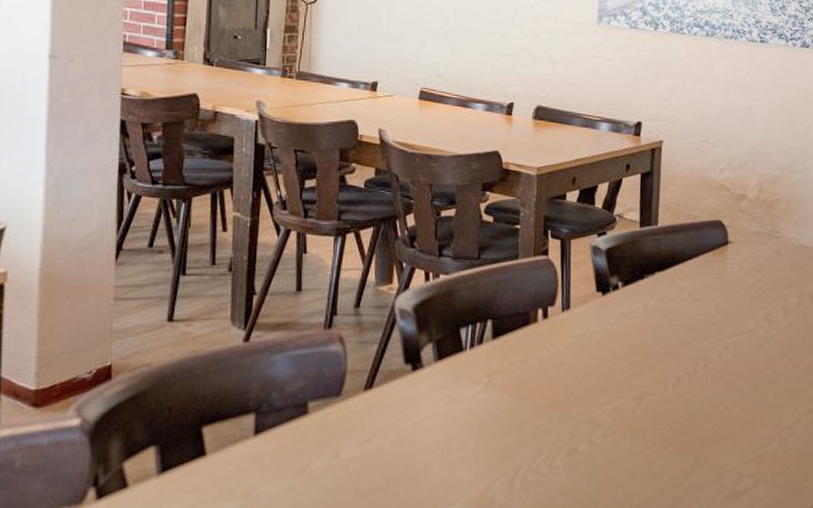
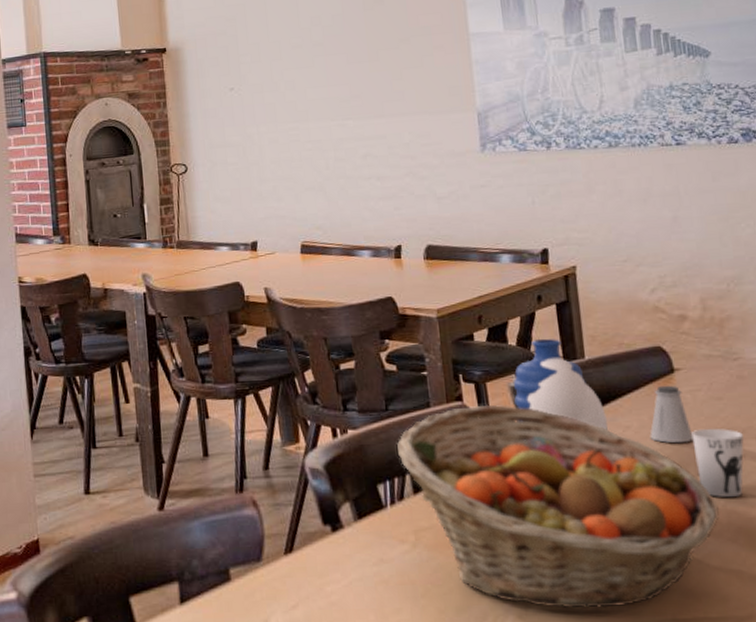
fruit basket: none [483,260,746,448] -> present [397,404,720,609]
vase: none [592,205,668,296] -> present [513,339,608,441]
saltshaker: none [700,255,735,307] -> present [649,385,694,443]
cup: none [733,295,773,356] -> present [691,428,744,497]

